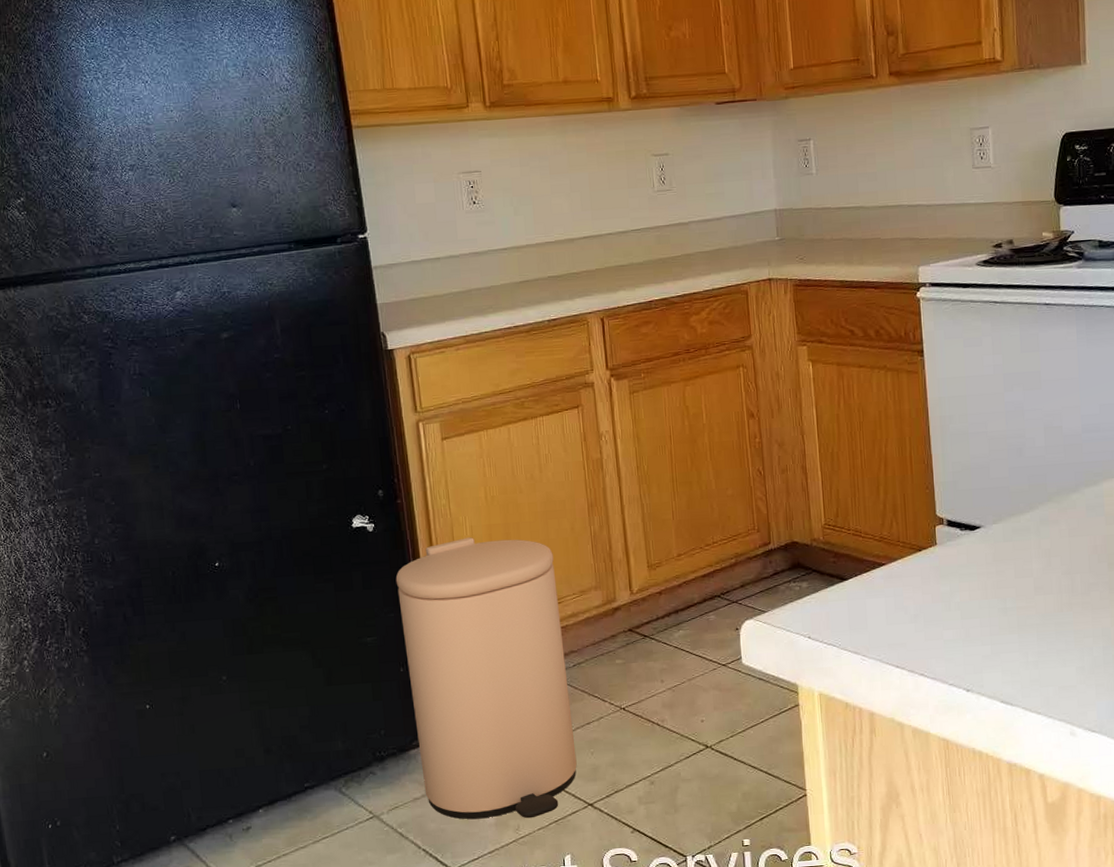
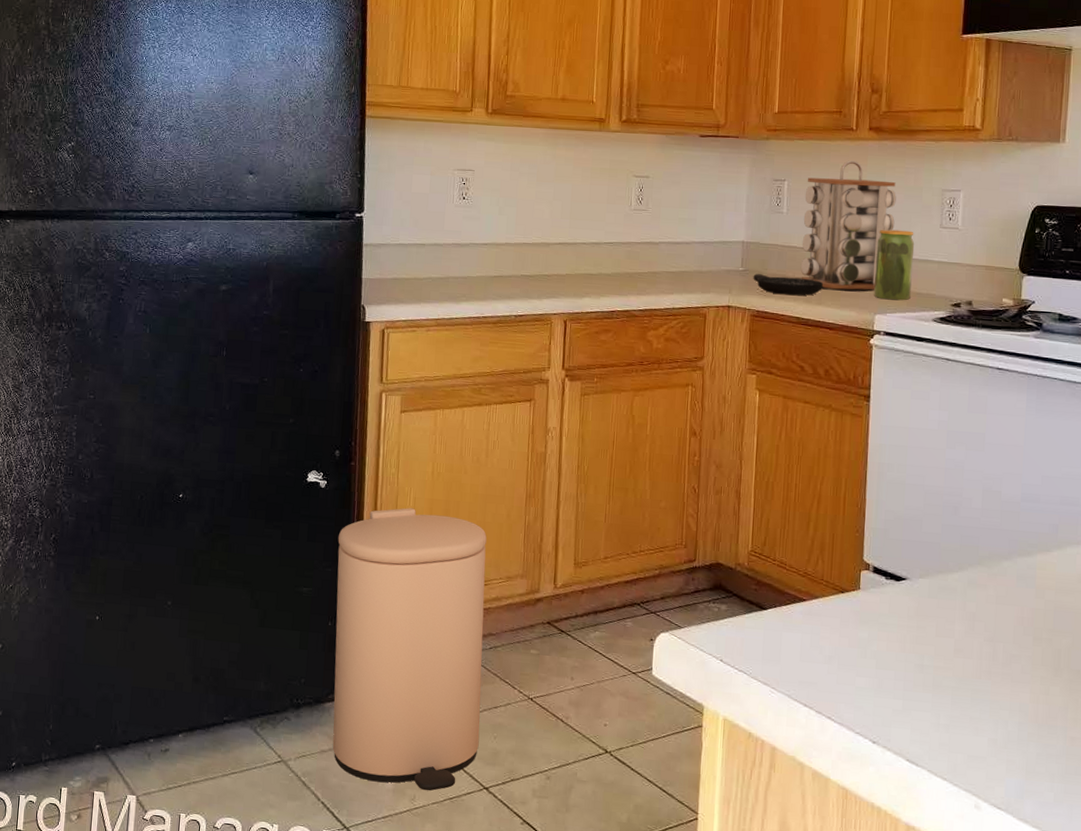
frying pan: none [790,239,863,260] -> present [753,274,824,296]
spice rack: none [832,109,927,248] -> present [800,160,896,292]
jar: none [911,175,952,250] -> present [874,229,915,301]

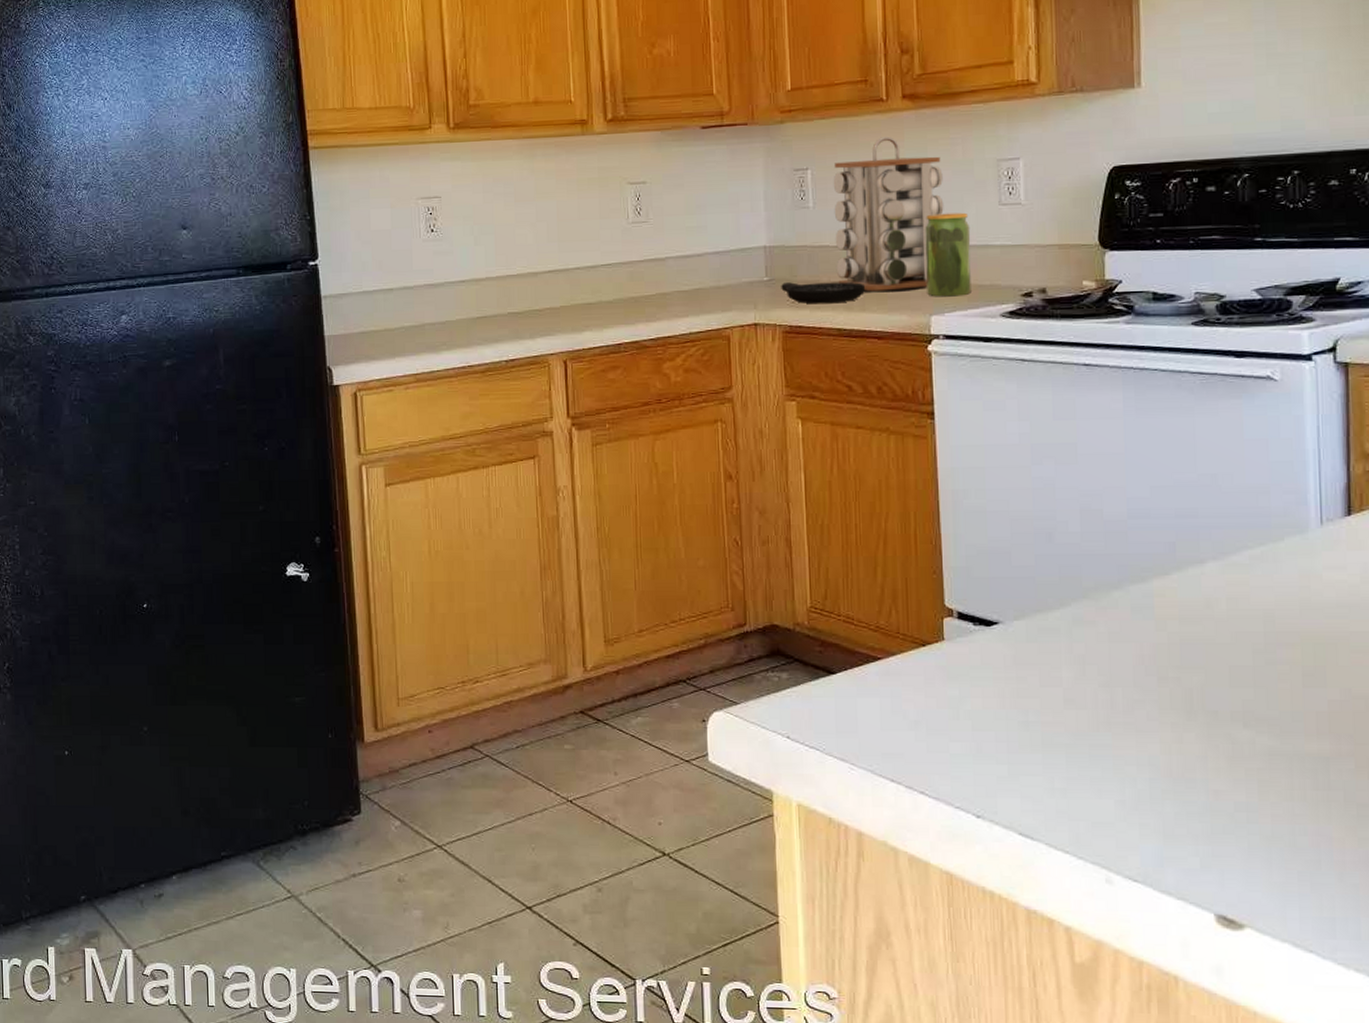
pedal bin: present [332,507,487,791] -> none [328,595,516,917]

